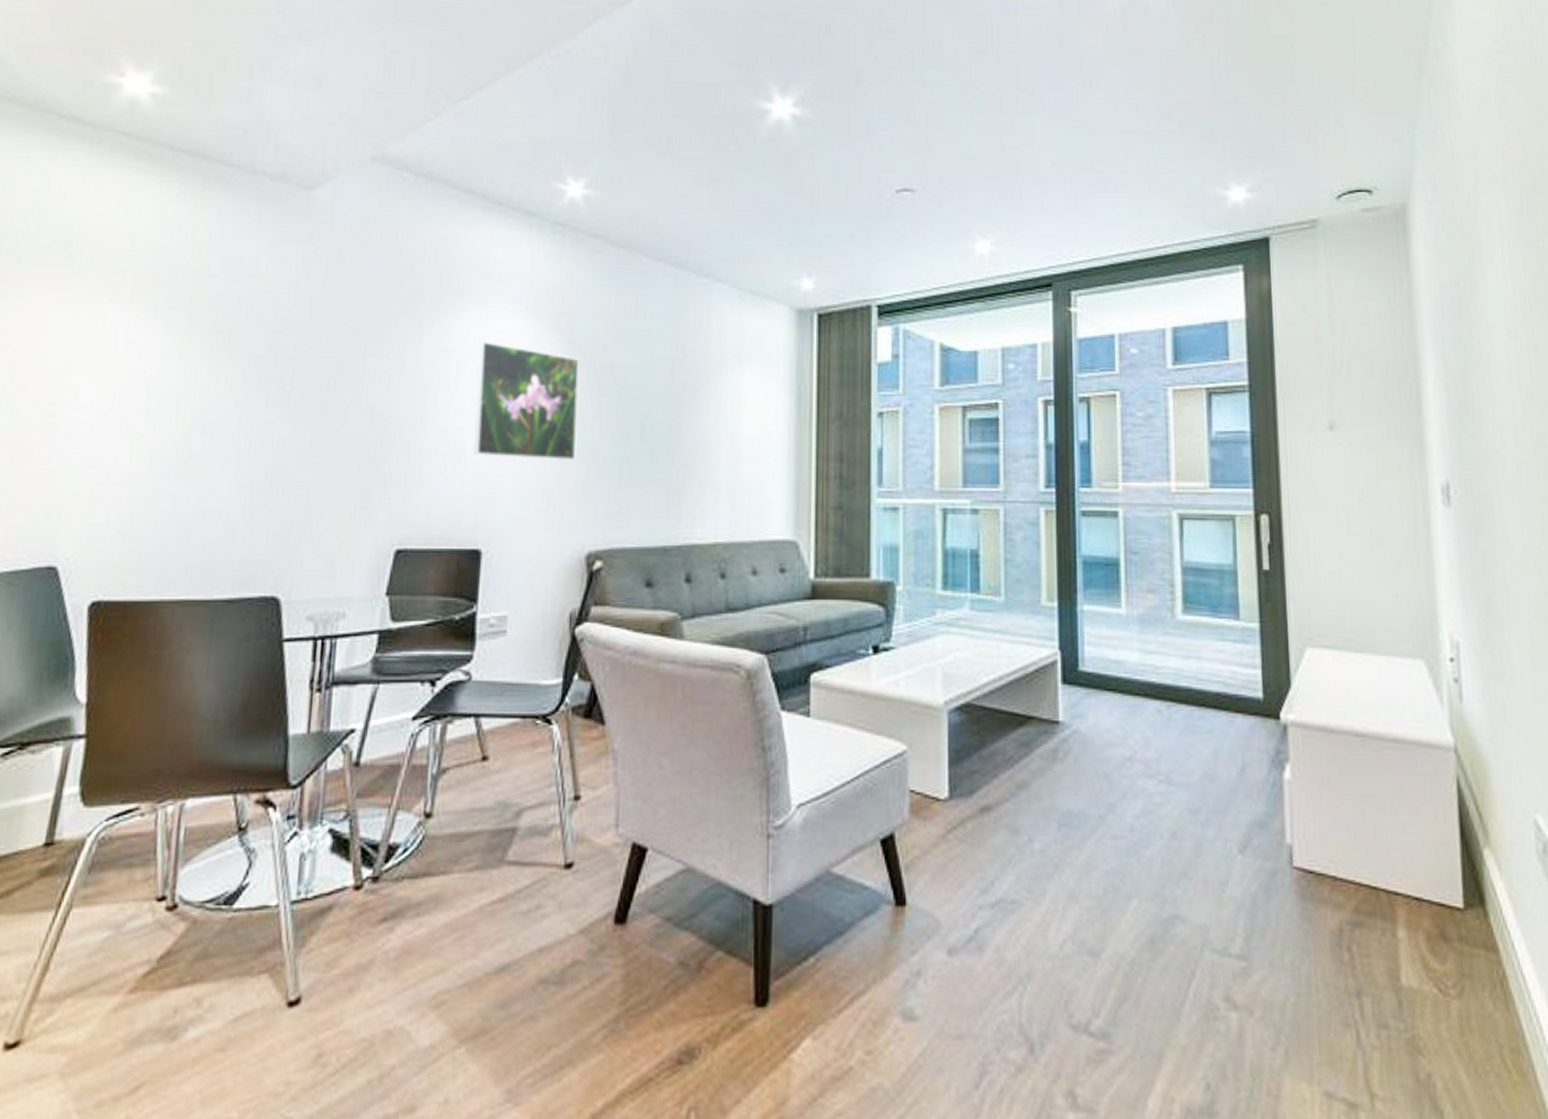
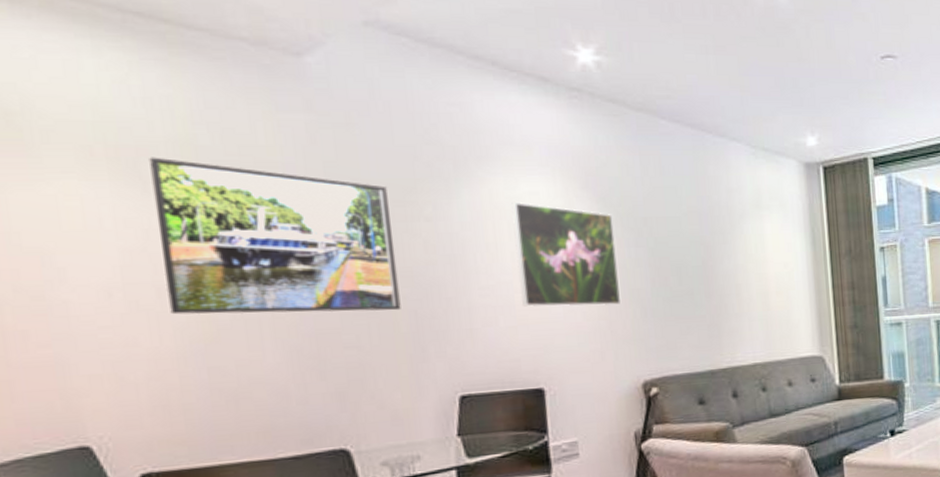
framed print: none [152,284,364,450] -> present [149,157,401,315]

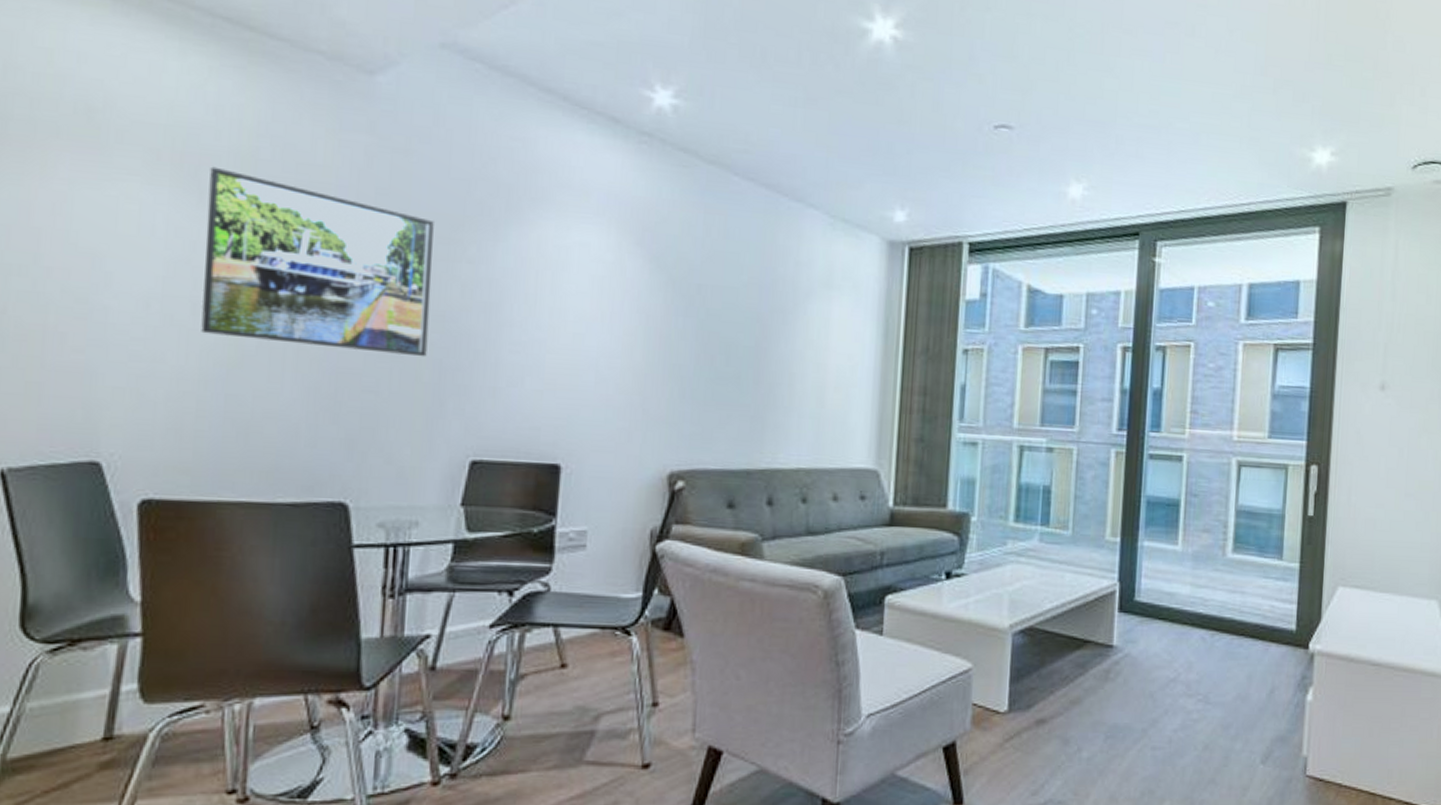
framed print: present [510,201,622,307] -> none [553,251,665,380]

